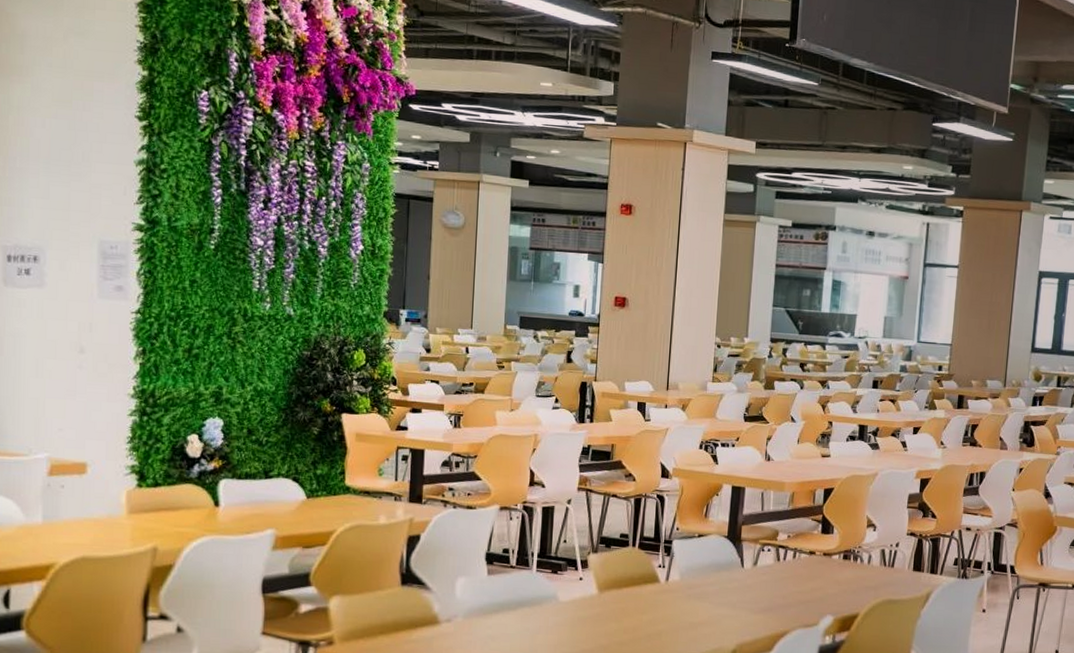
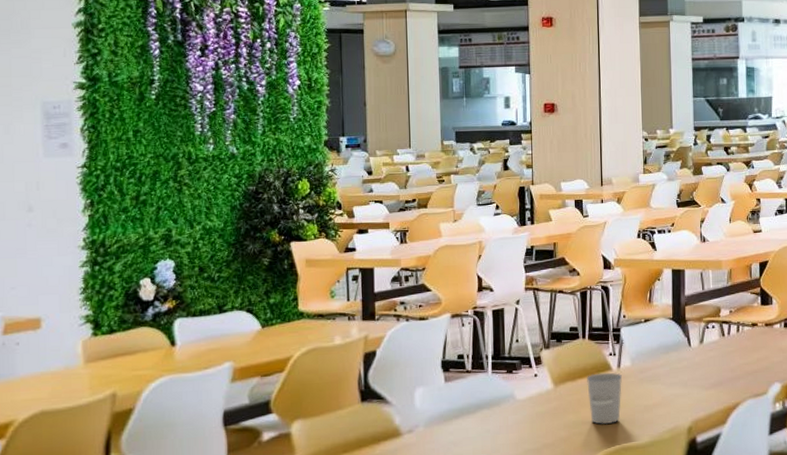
cup: none [632,584,669,638] -> present [587,372,622,425]

